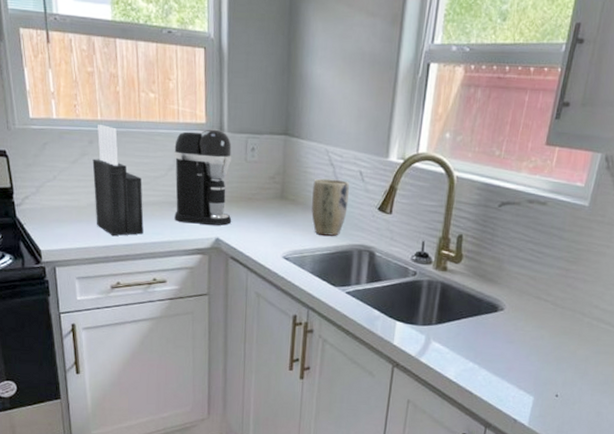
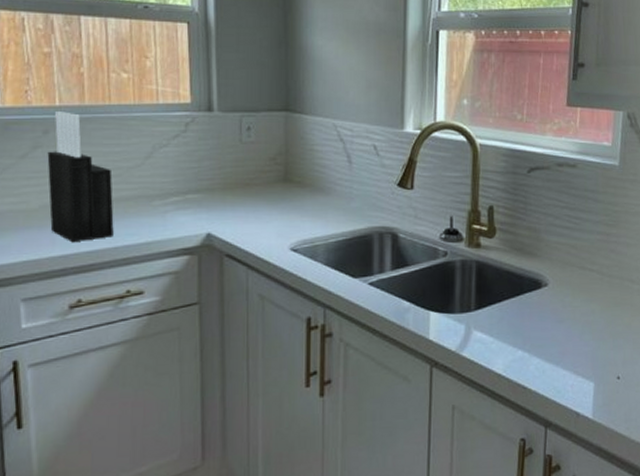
coffee maker: present [174,129,232,226] -> none [153,109,226,219]
plant pot: present [311,178,349,236] -> none [321,156,363,220]

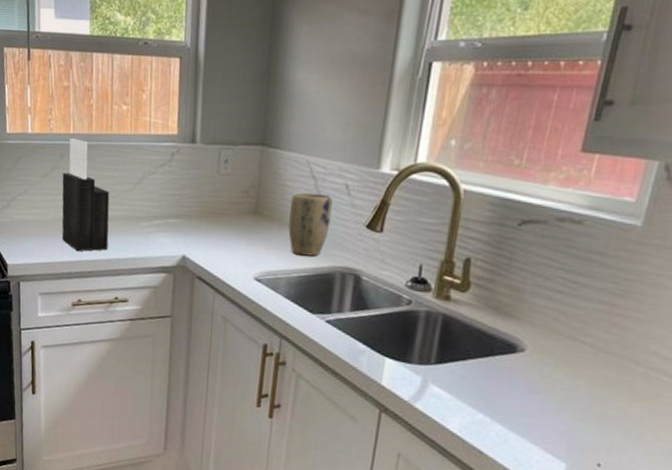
plant pot: none [321,156,363,220] -> present [288,192,333,256]

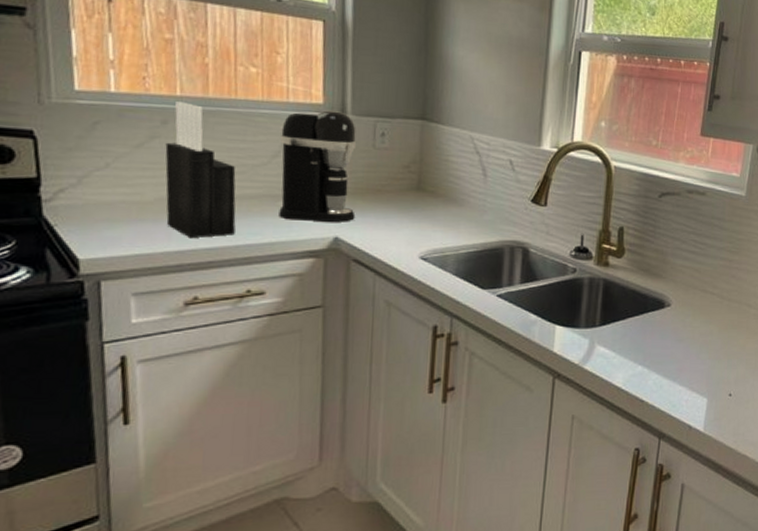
coffee maker: none [140,140,204,243] -> present [279,110,357,222]
plant pot: present [288,192,333,256] -> none [454,168,498,232]

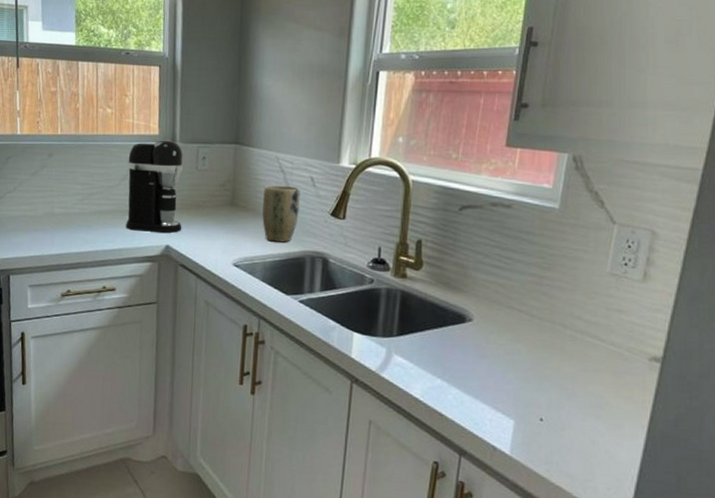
knife block: present [165,102,236,239] -> none [50,139,97,245]
plant pot: none [454,168,498,232] -> present [262,185,300,242]

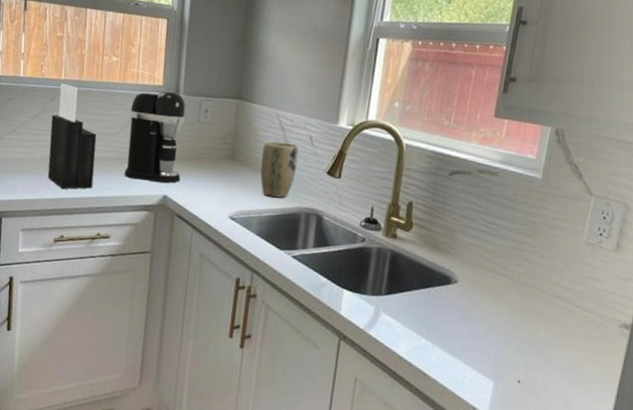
knife block: none [50,139,97,245] -> present [47,84,97,190]

